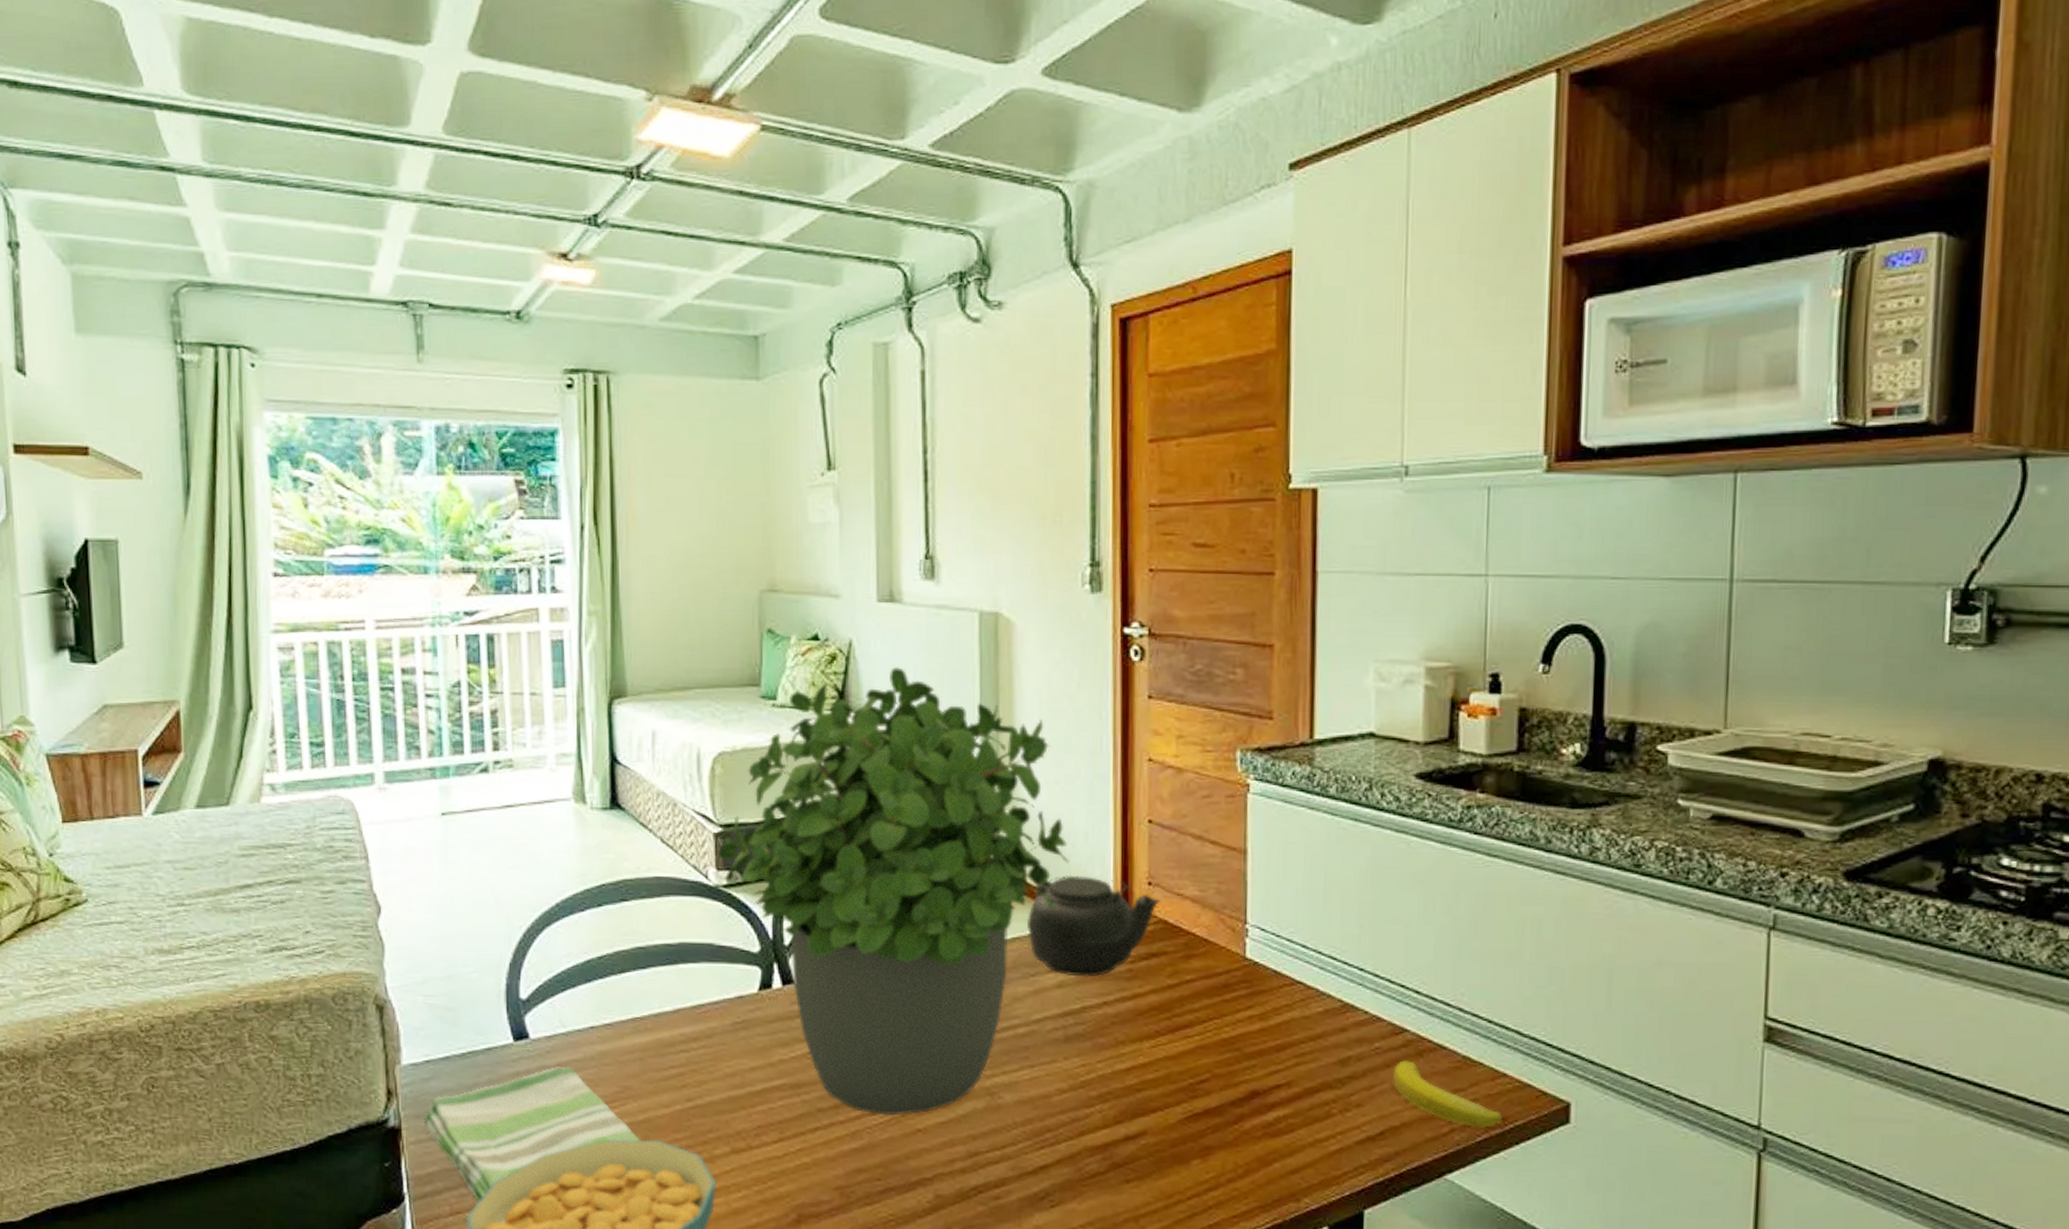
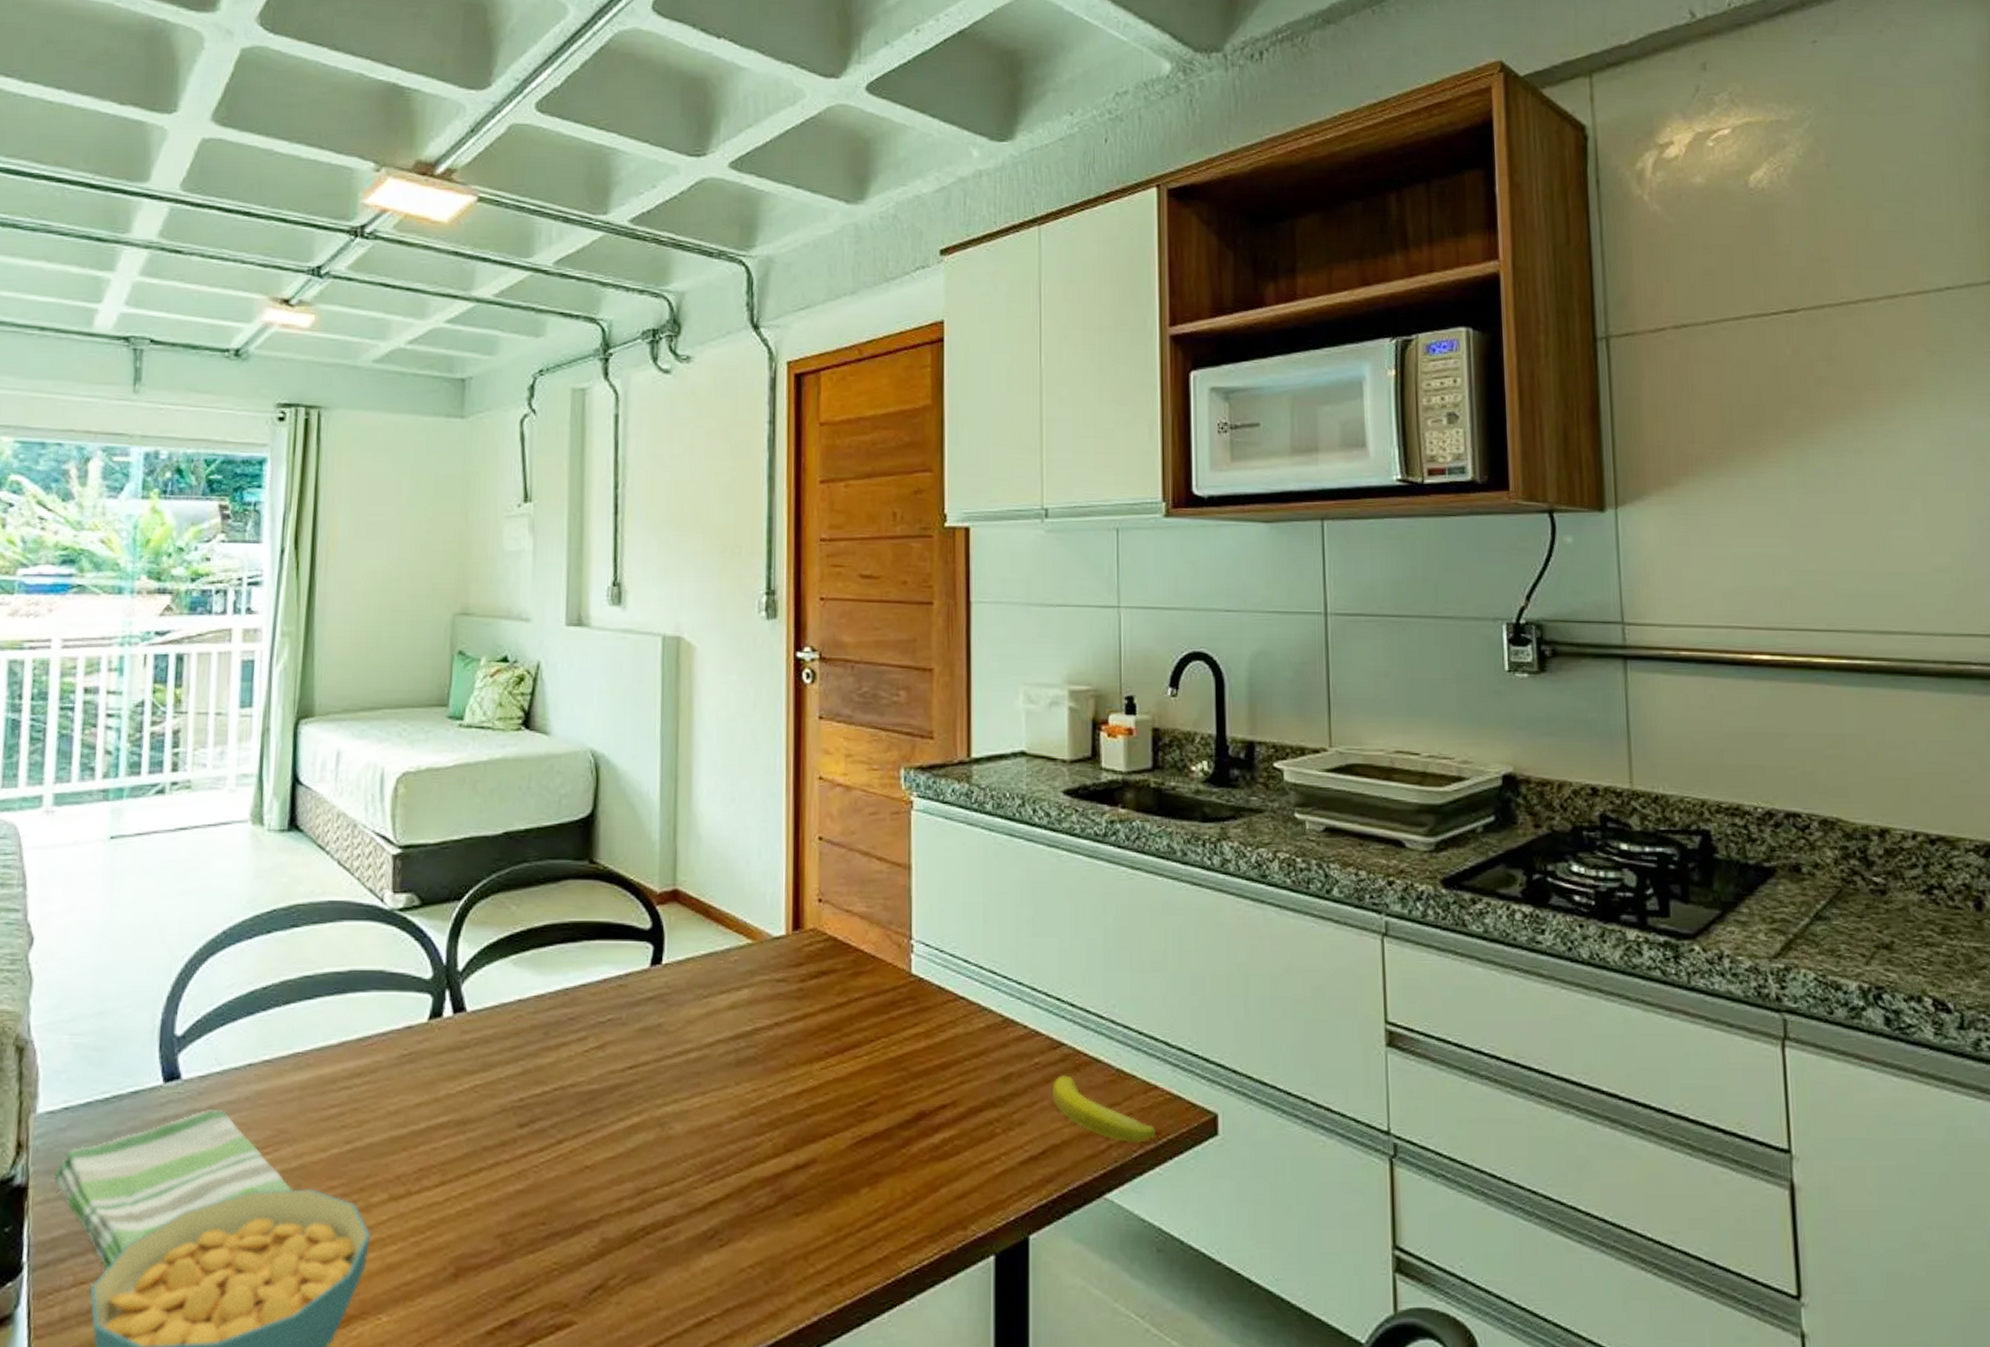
potted plant: present [718,667,1070,1116] -> none [395,688,744,1152]
teapot: present [1026,875,1161,977] -> none [700,893,831,997]

